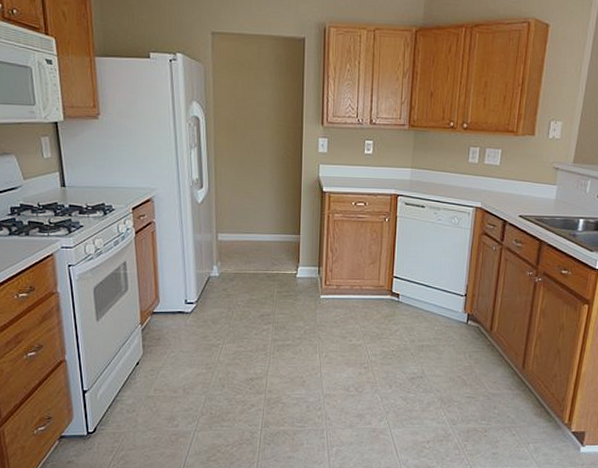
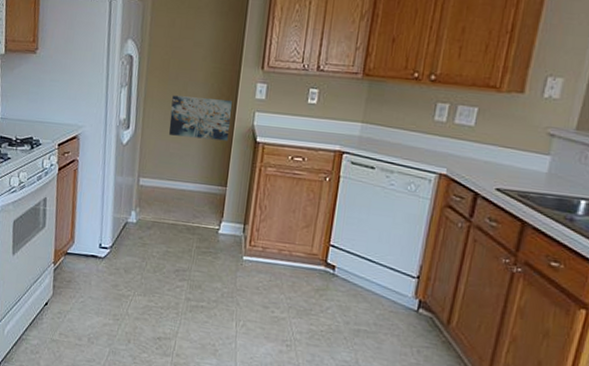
wall art: none [241,153,298,193] -> present [169,95,232,141]

